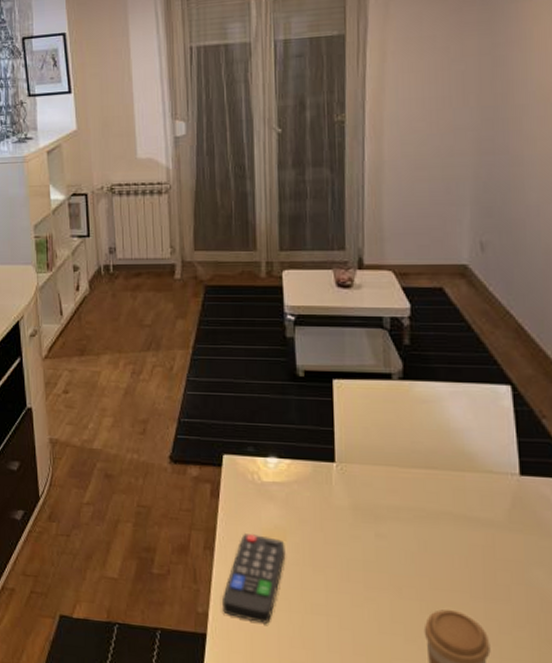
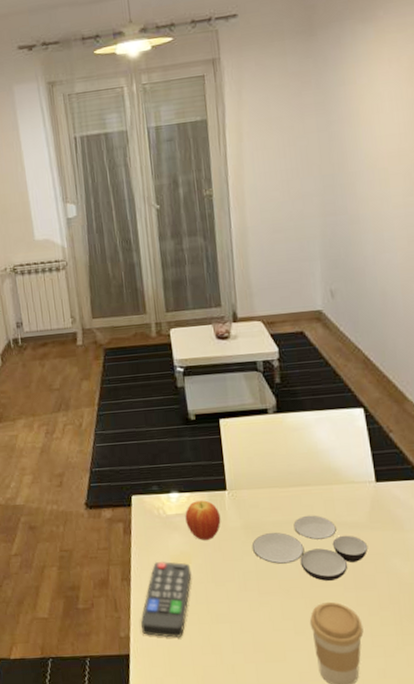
fruit: none [283,470,325,517] -> present [185,500,221,540]
bowl set: none [360,503,505,585] -> present [251,515,369,581]

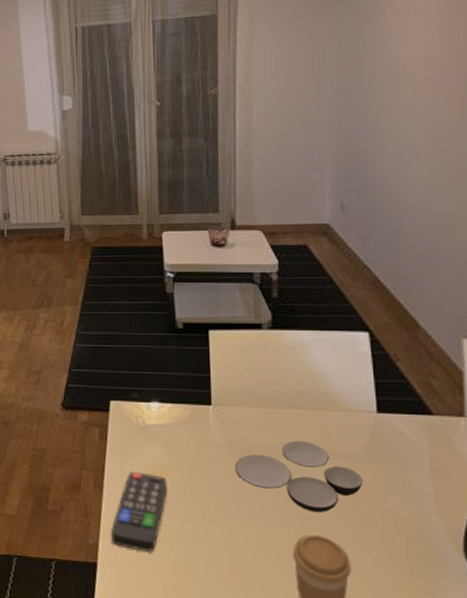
fruit: present [185,500,221,540] -> none [165,413,203,455]

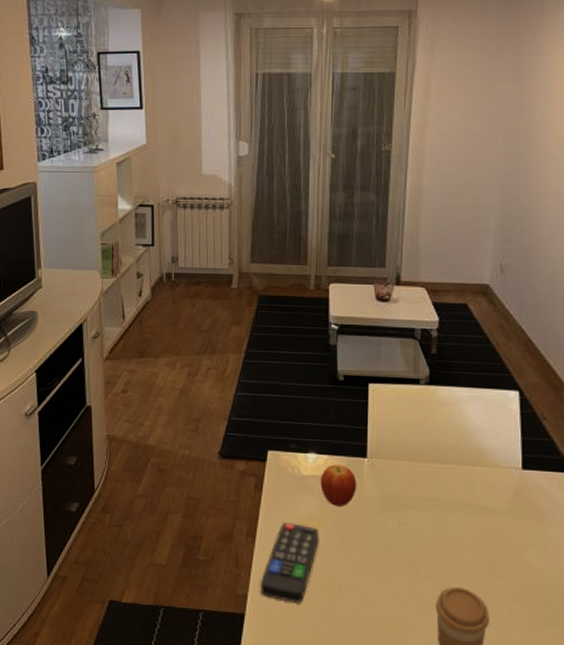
fruit: none [165,413,203,455] -> present [320,464,357,507]
bowl set: present [234,440,364,512] -> none [385,494,506,565]

